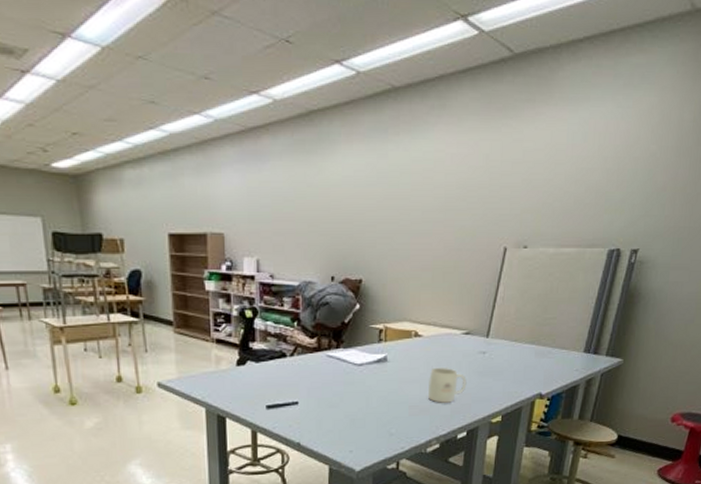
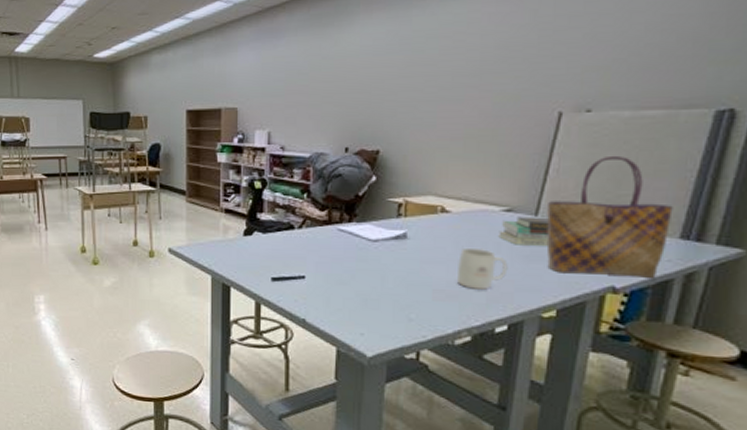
books: none [460,338,497,363] -> present [498,217,549,246]
tote bag: none [494,285,580,386] -> present [546,155,673,279]

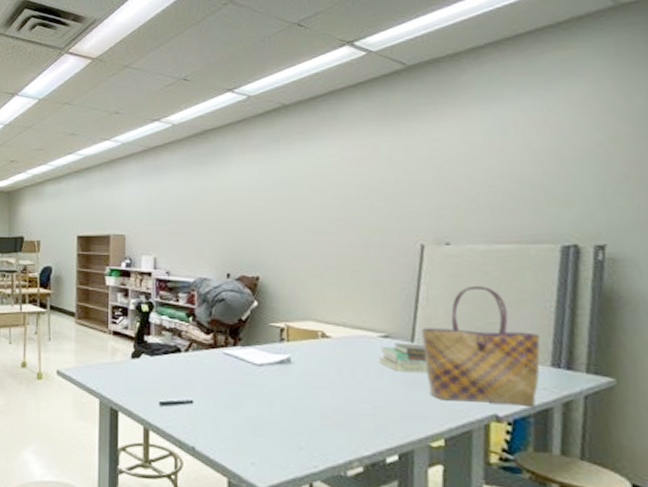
mug: present [457,247,508,290] -> none [342,373,392,417]

